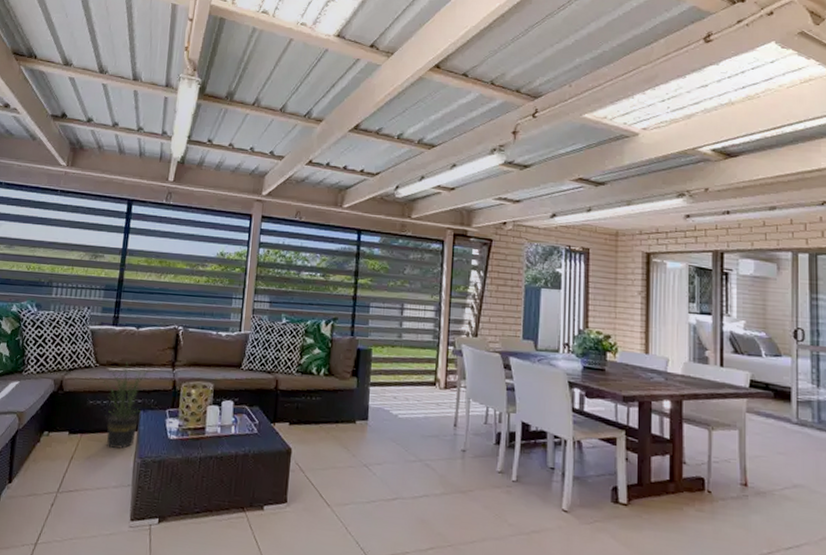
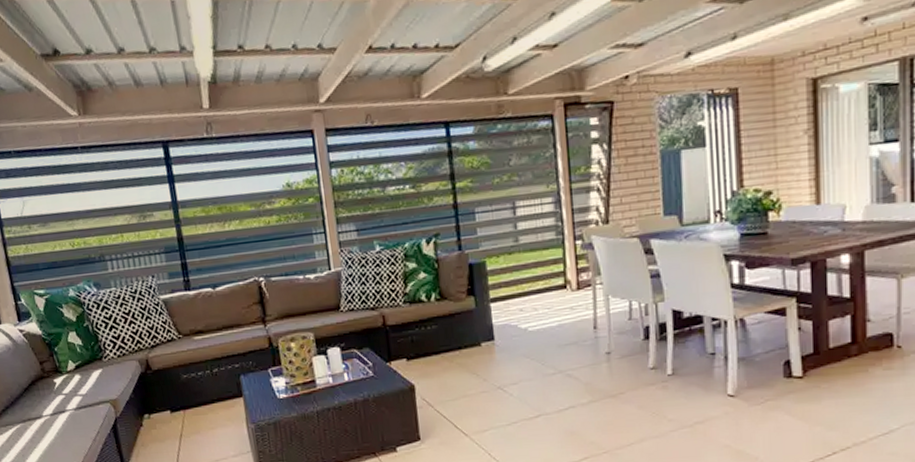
potted plant: present [103,362,154,449] -> none [191,325,243,418]

